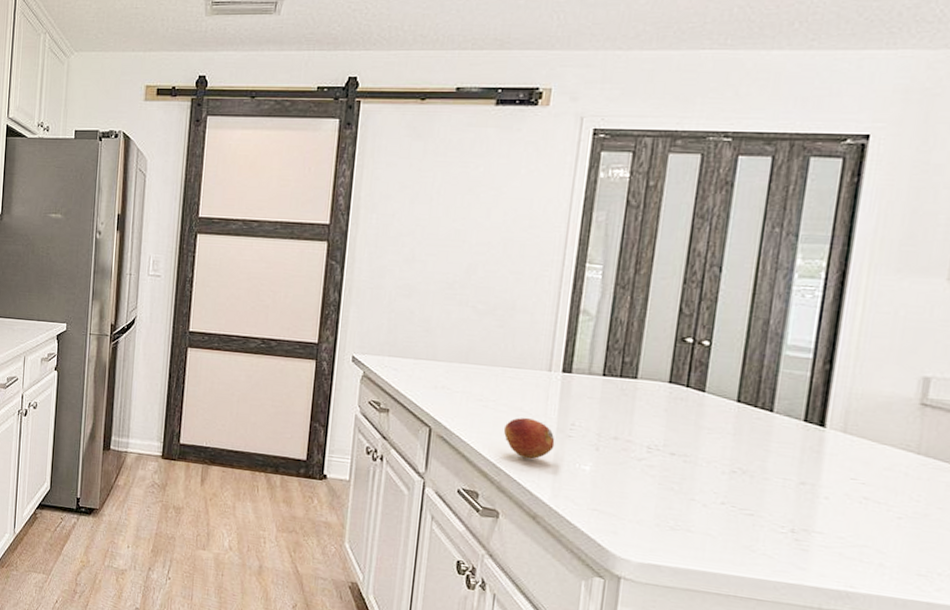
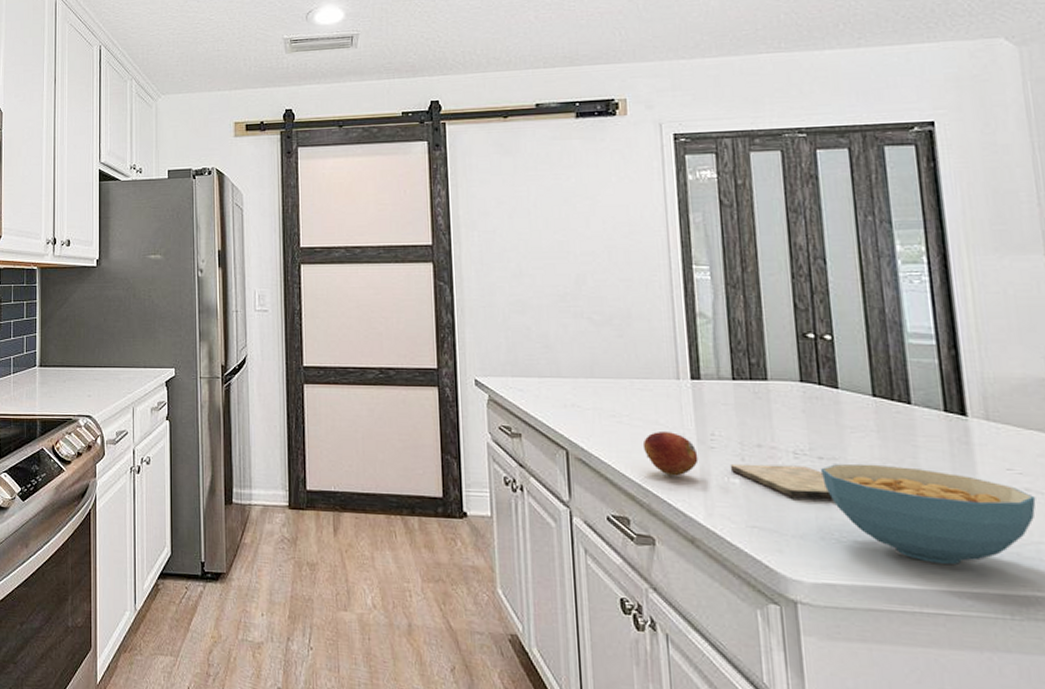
cutting board: none [583,452,677,491] -> present [730,463,833,499]
cereal bowl: none [670,460,872,558] -> present [821,463,1036,564]

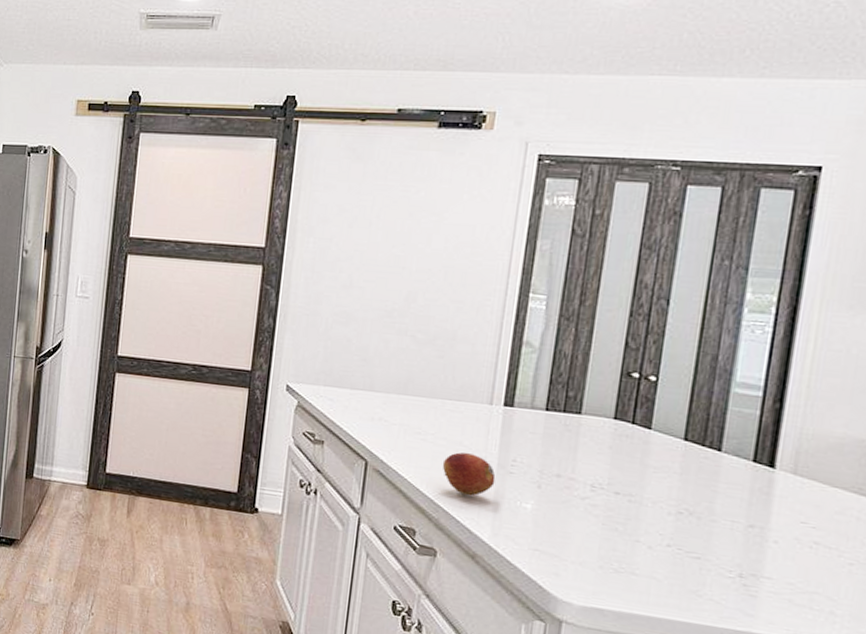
cutting board: present [730,463,833,499] -> none [524,489,621,532]
cereal bowl: present [821,463,1036,564] -> none [614,500,822,604]

